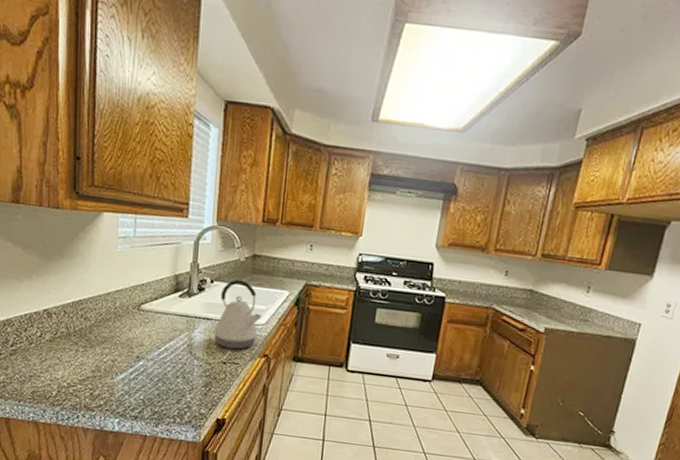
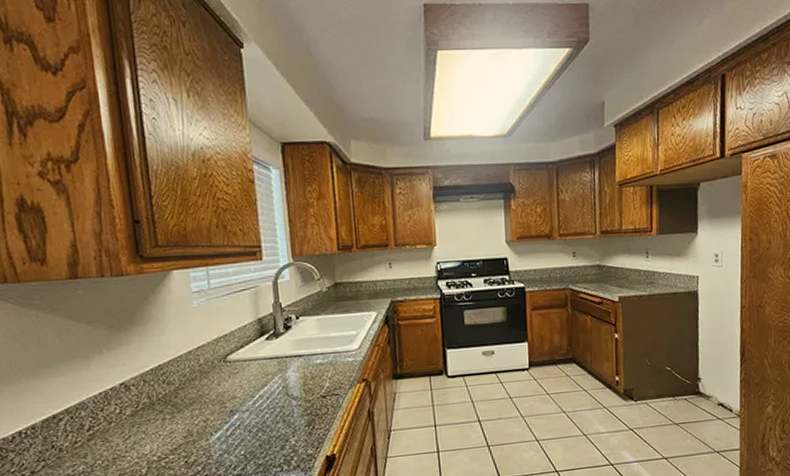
kettle: present [214,279,262,350] -> none [308,310,354,382]

